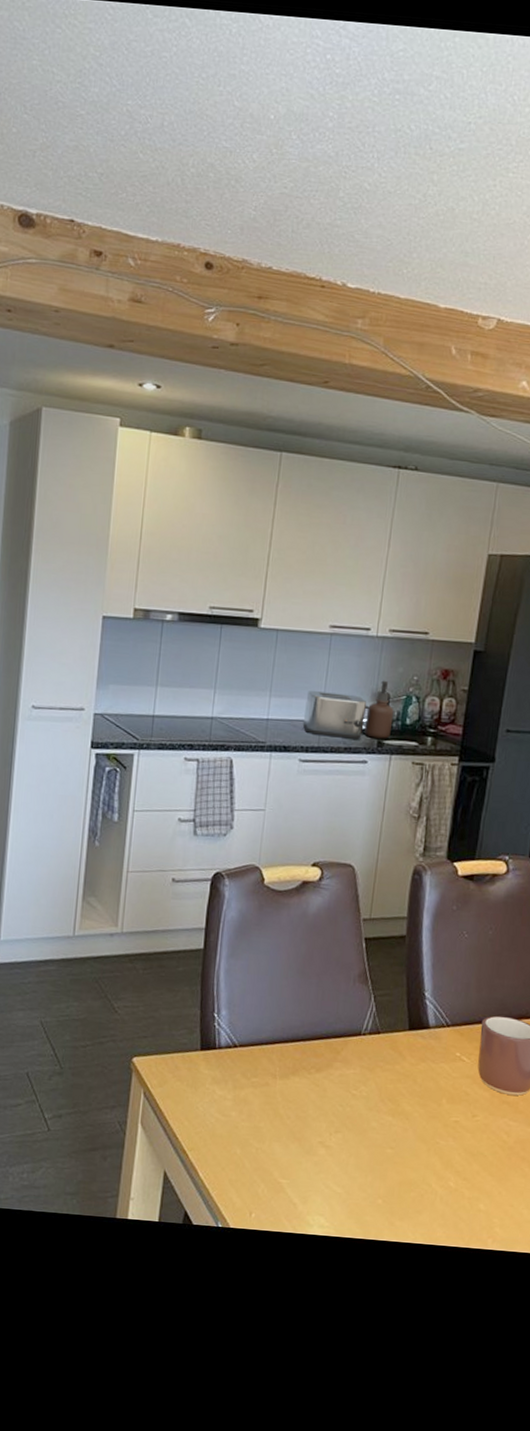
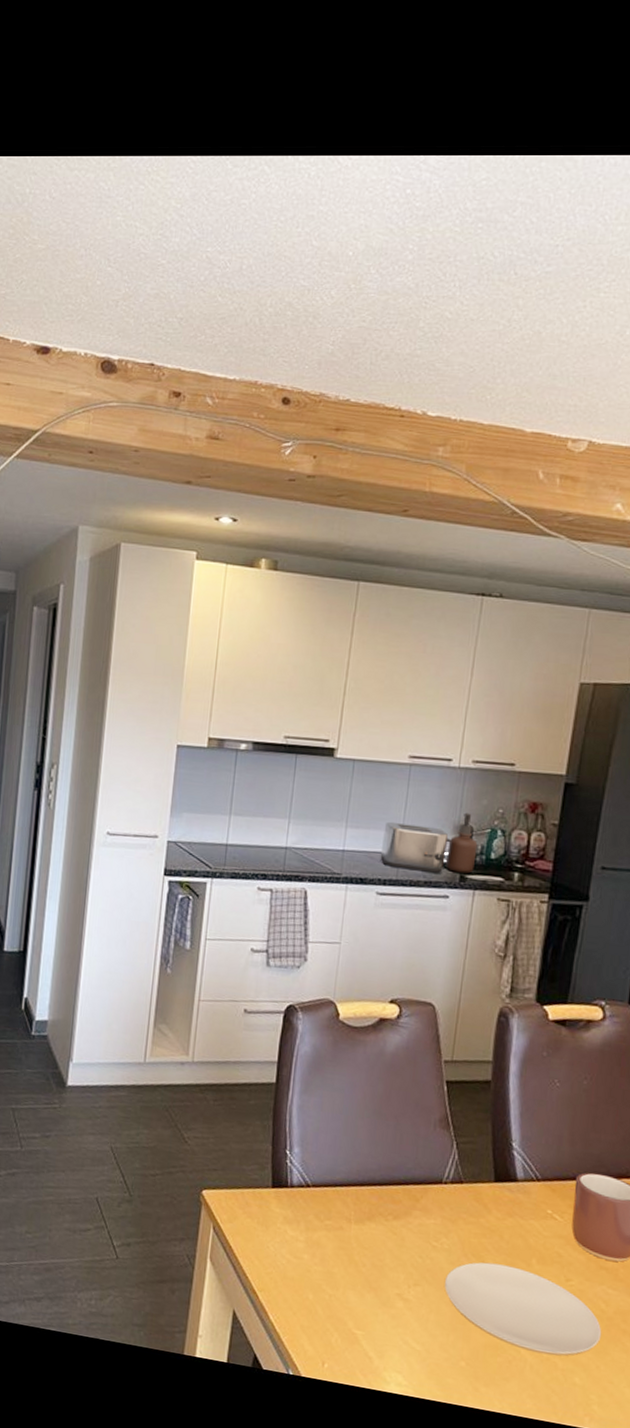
plate: none [363,1105,504,1186] -> present [445,1262,602,1357]

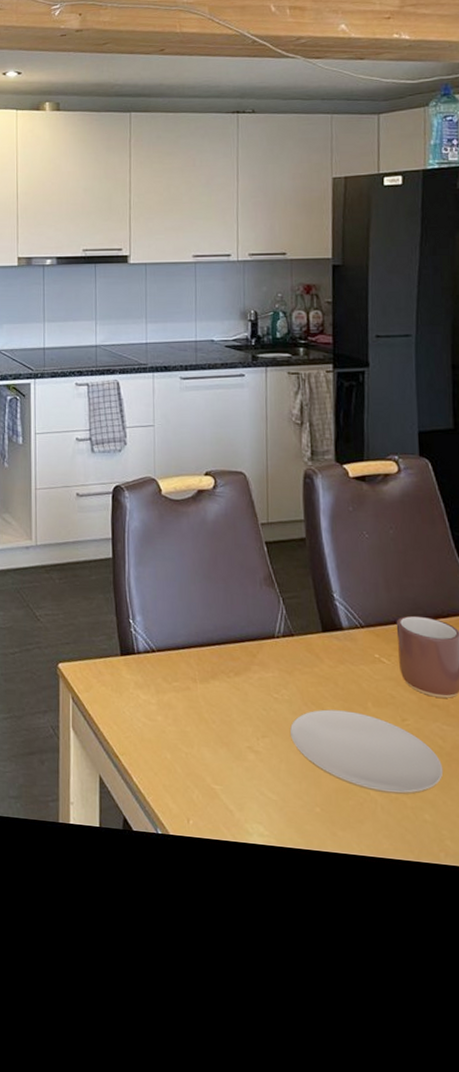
toaster: present [380,821,451,874] -> none [179,314,240,356]
soap dispenser: present [446,812,478,875] -> none [237,299,264,354]

